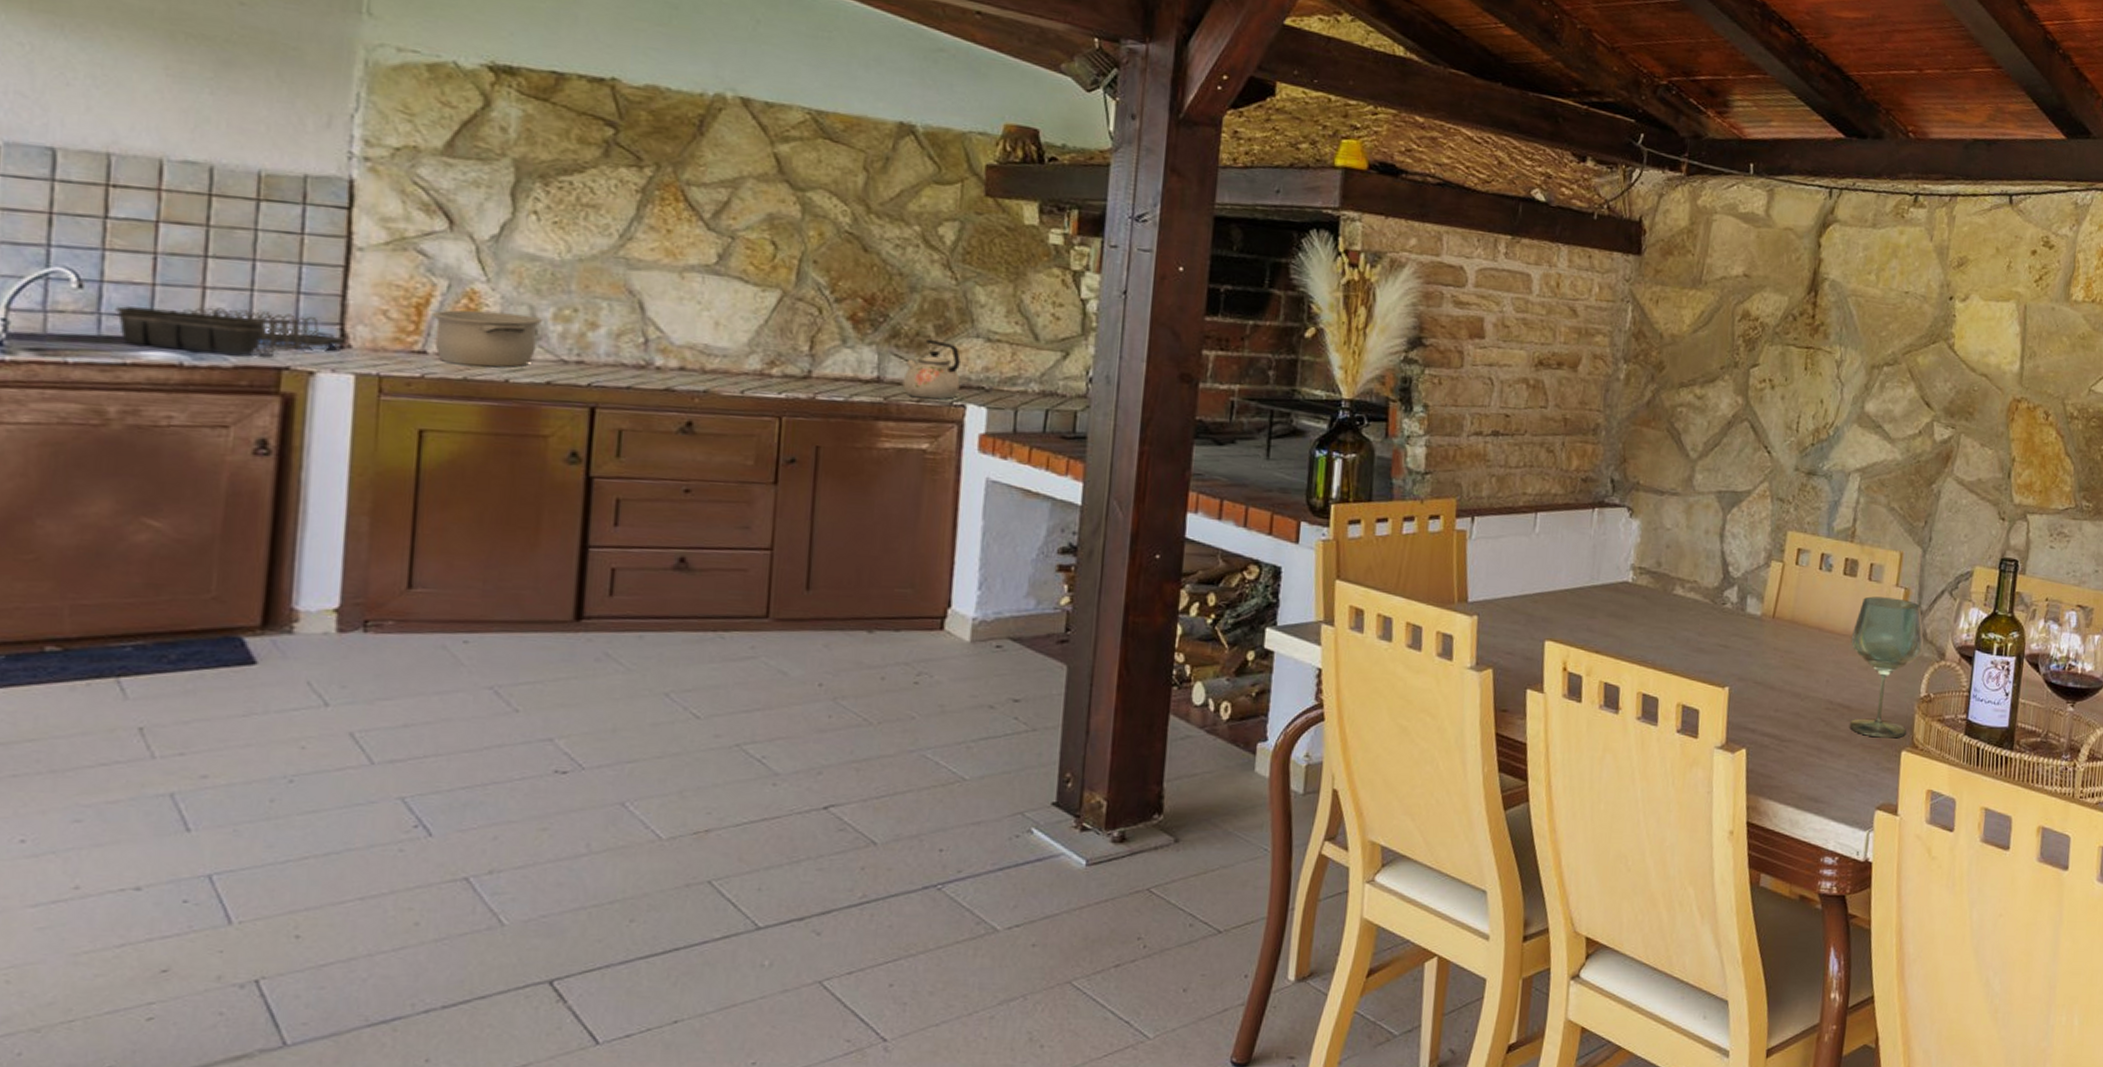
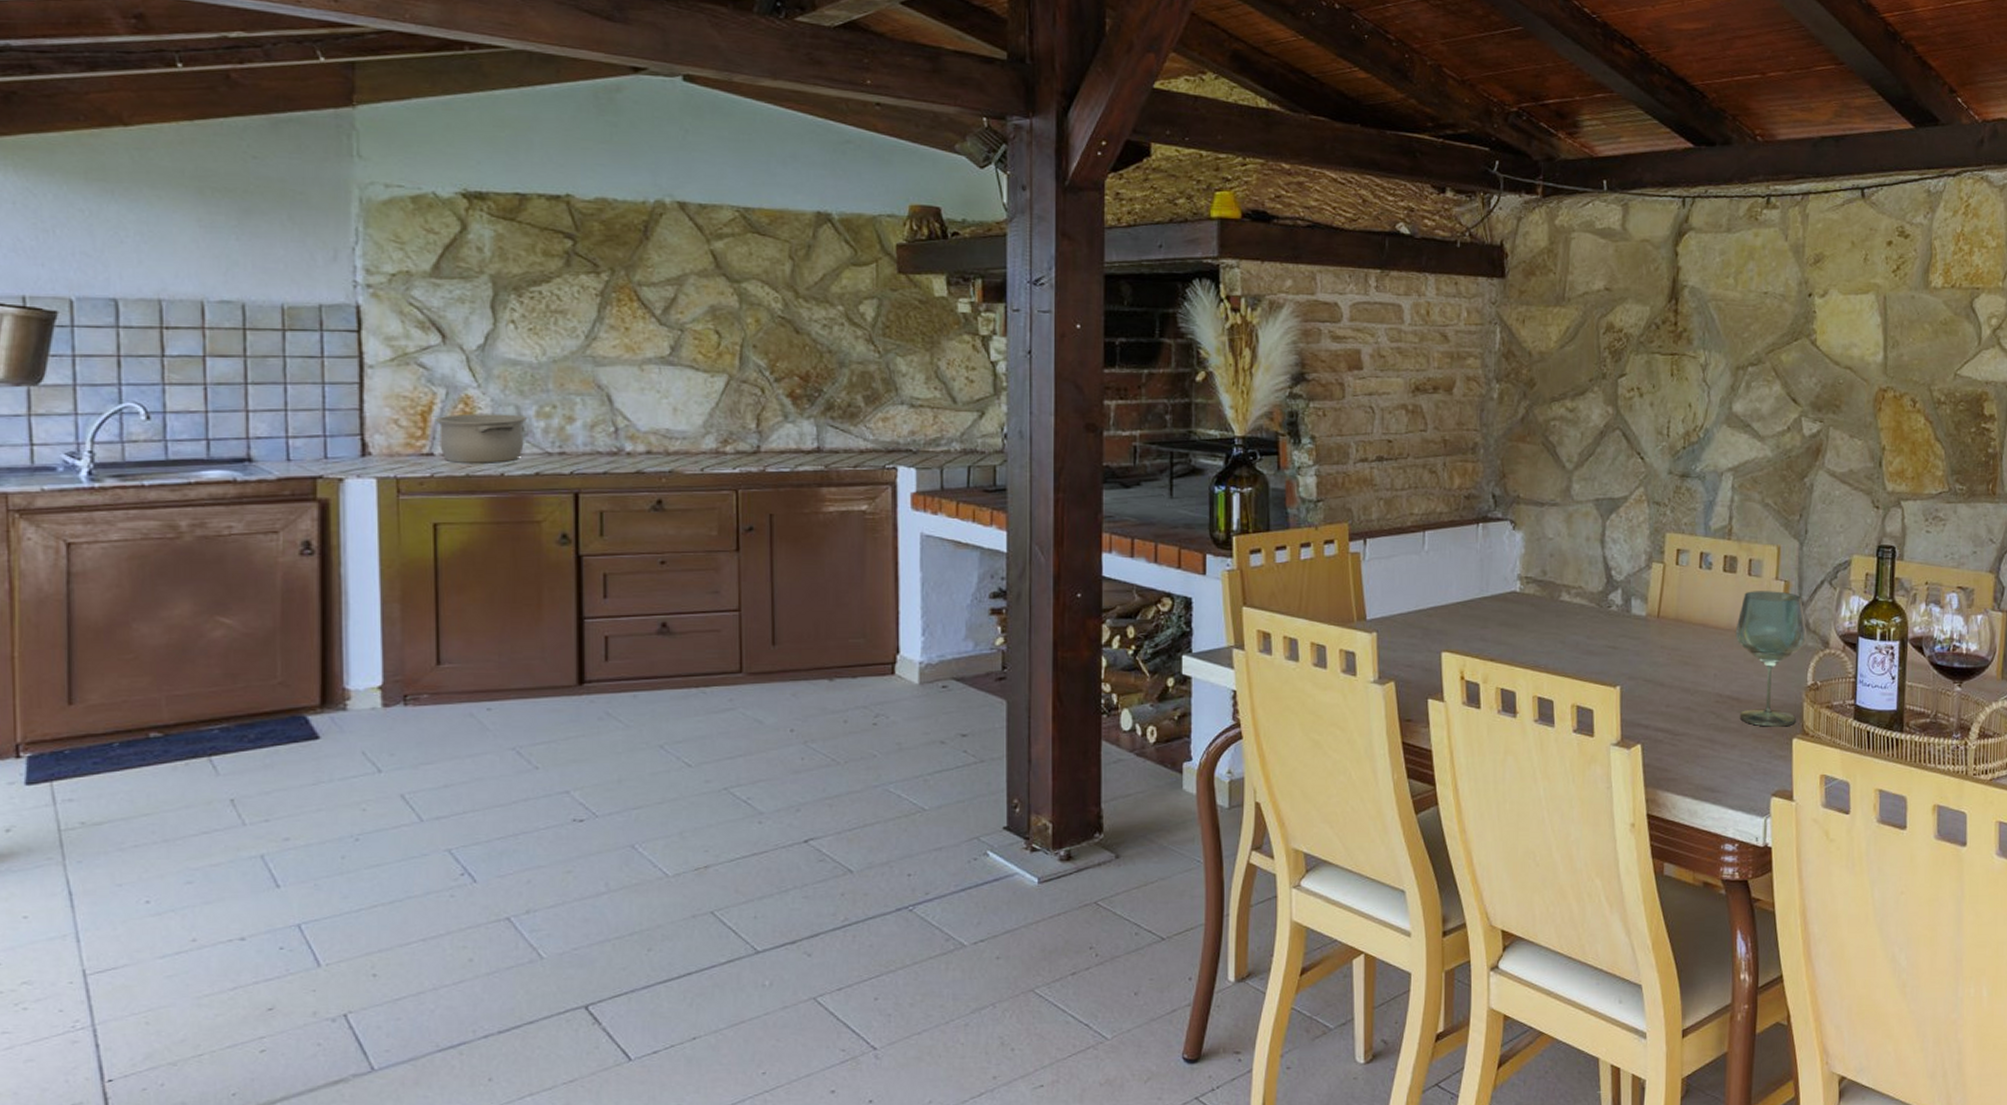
dish rack: present [114,306,347,359] -> none [177,428,367,470]
kettle: present [902,338,961,400] -> none [840,409,890,464]

